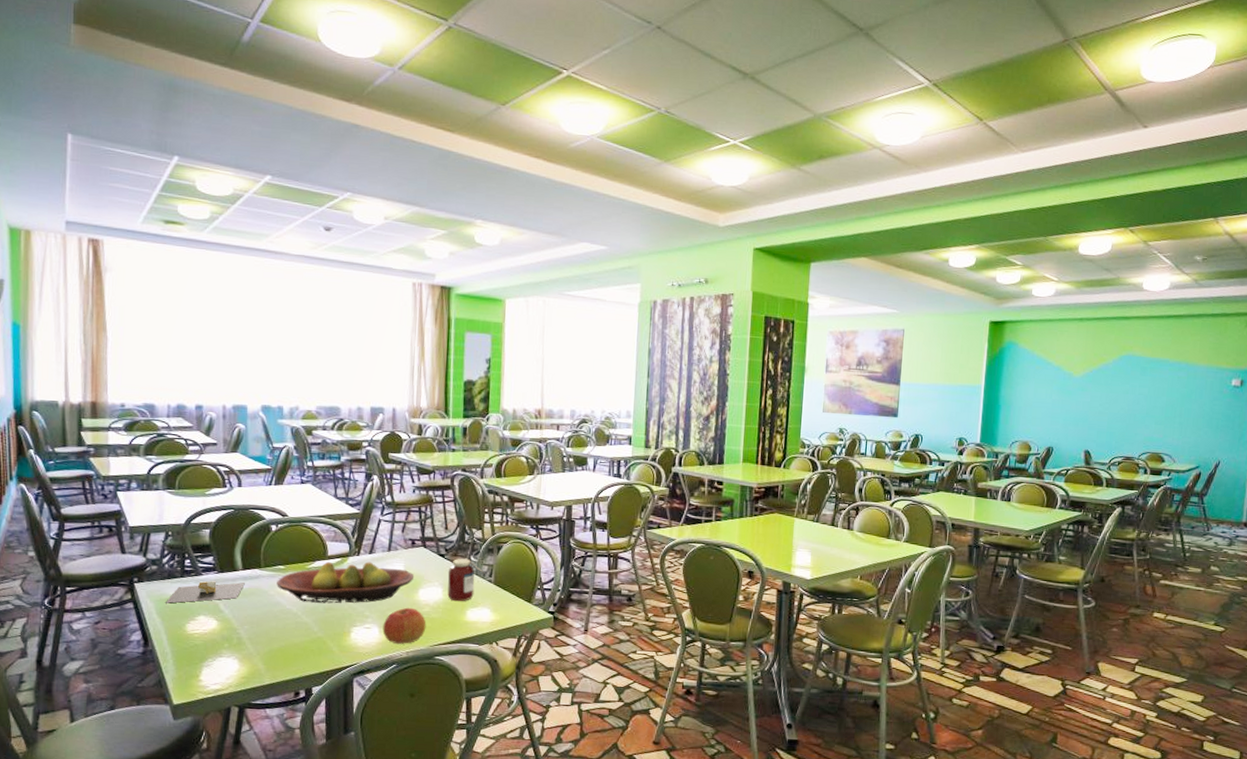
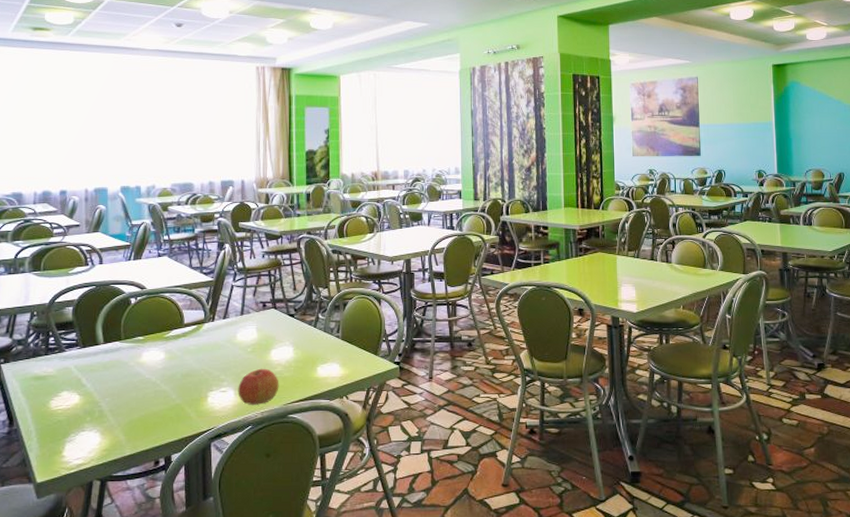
napkin holder: present [166,581,245,604] -> none [30,356,106,382]
fruit bowl: present [277,561,415,604] -> none [136,326,267,371]
jar: present [447,558,485,602] -> none [297,316,333,359]

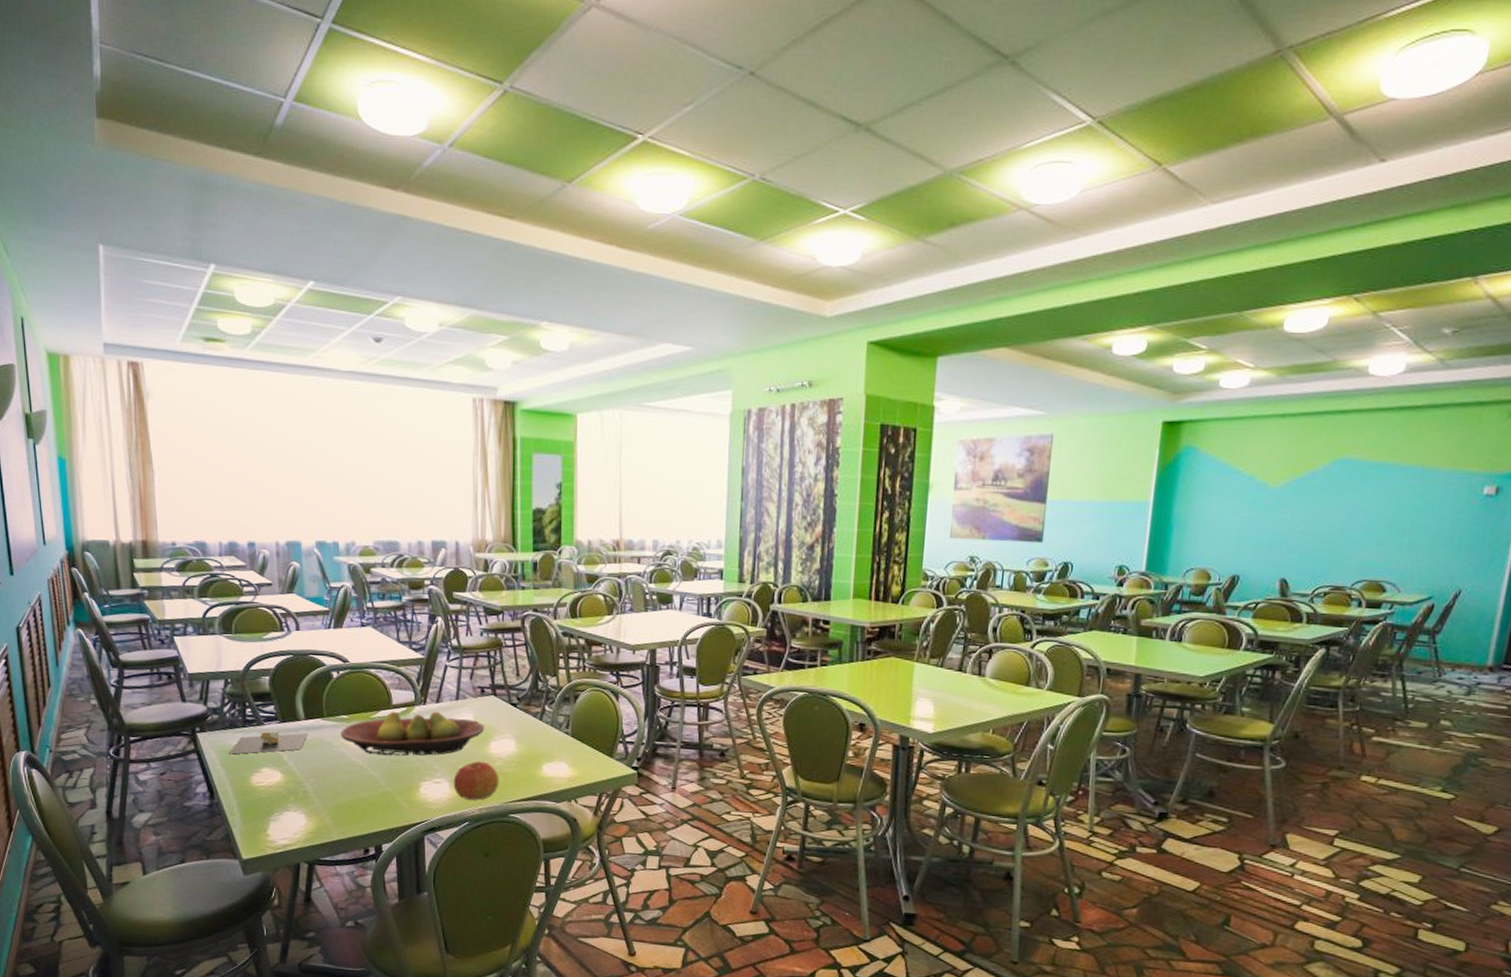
napkin holder: none [30,356,106,382] -> present [229,731,308,755]
fruit bowl: none [136,326,267,371] -> present [341,711,485,756]

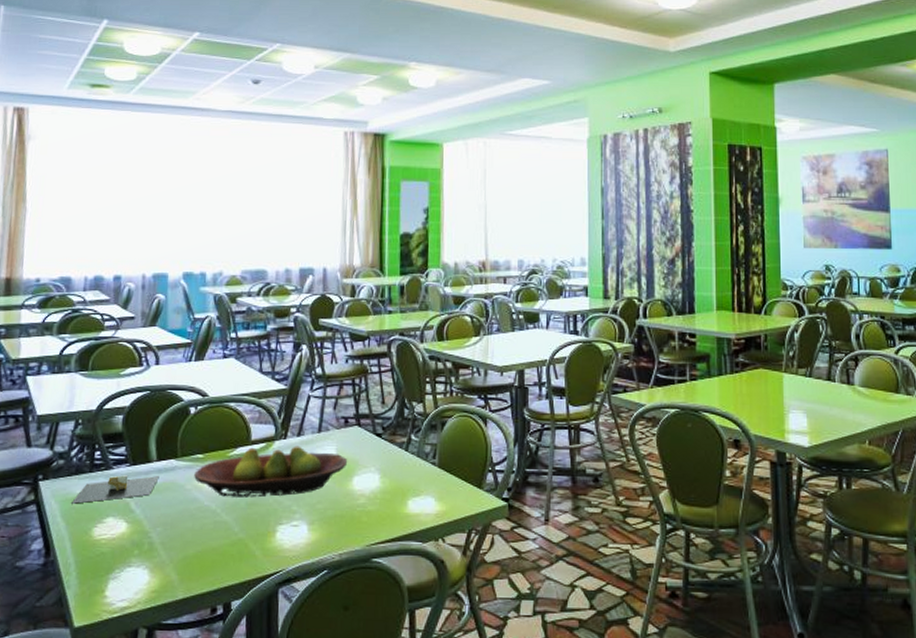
apple: present [453,761,499,800] -> none [312,499,362,544]

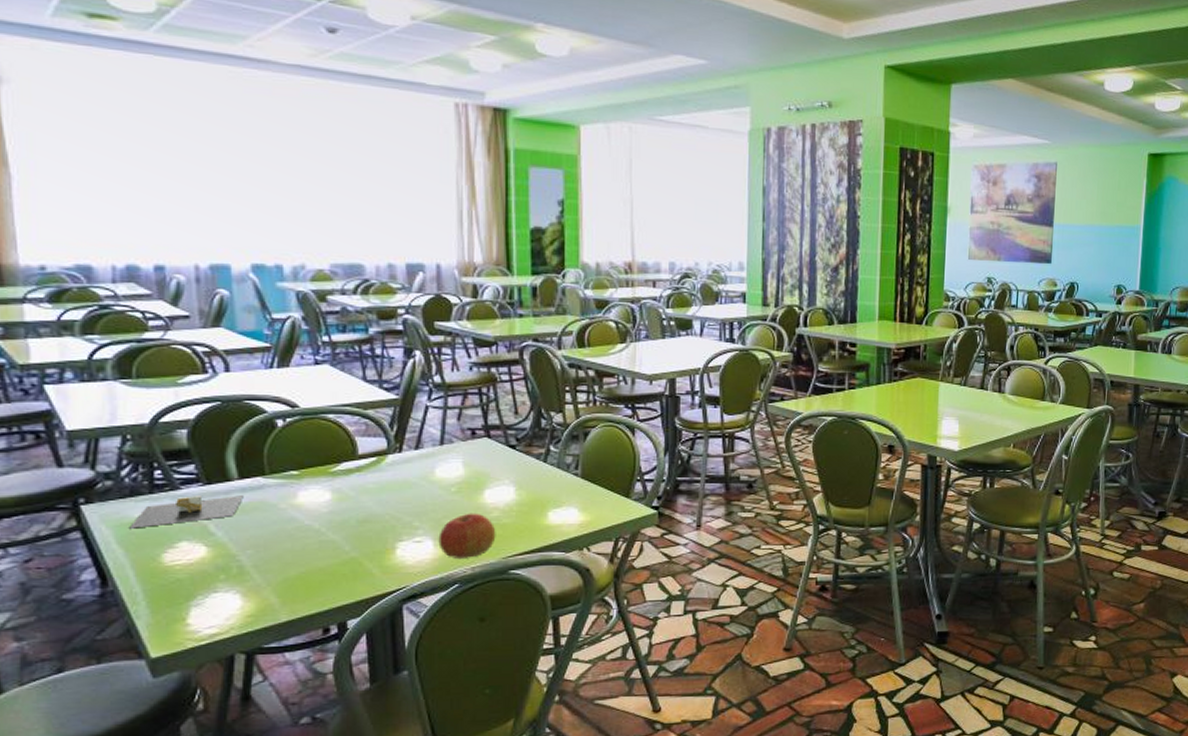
fruit bowl: present [194,446,348,498] -> none [289,459,477,515]
apple: none [312,499,362,544] -> present [438,513,496,558]

